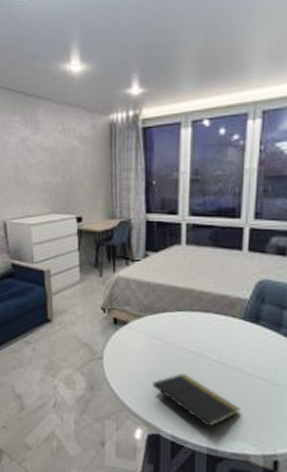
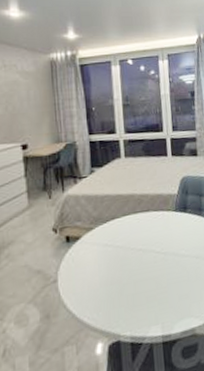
notepad: present [152,373,241,437] -> none [108,272,184,324]

